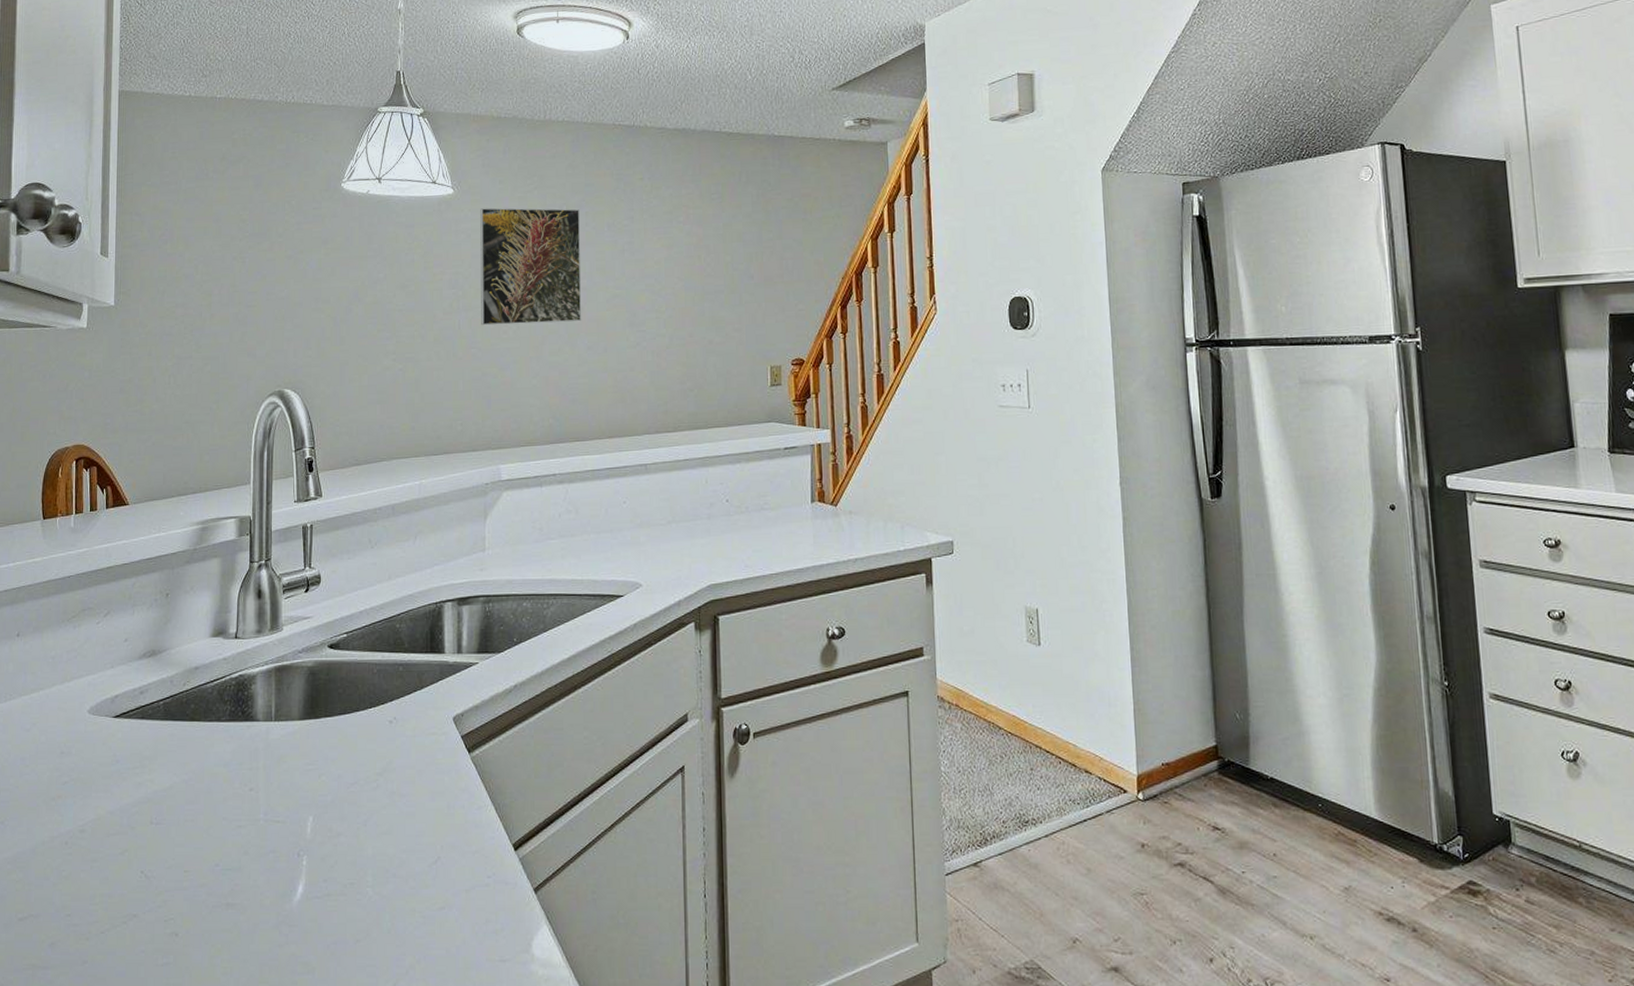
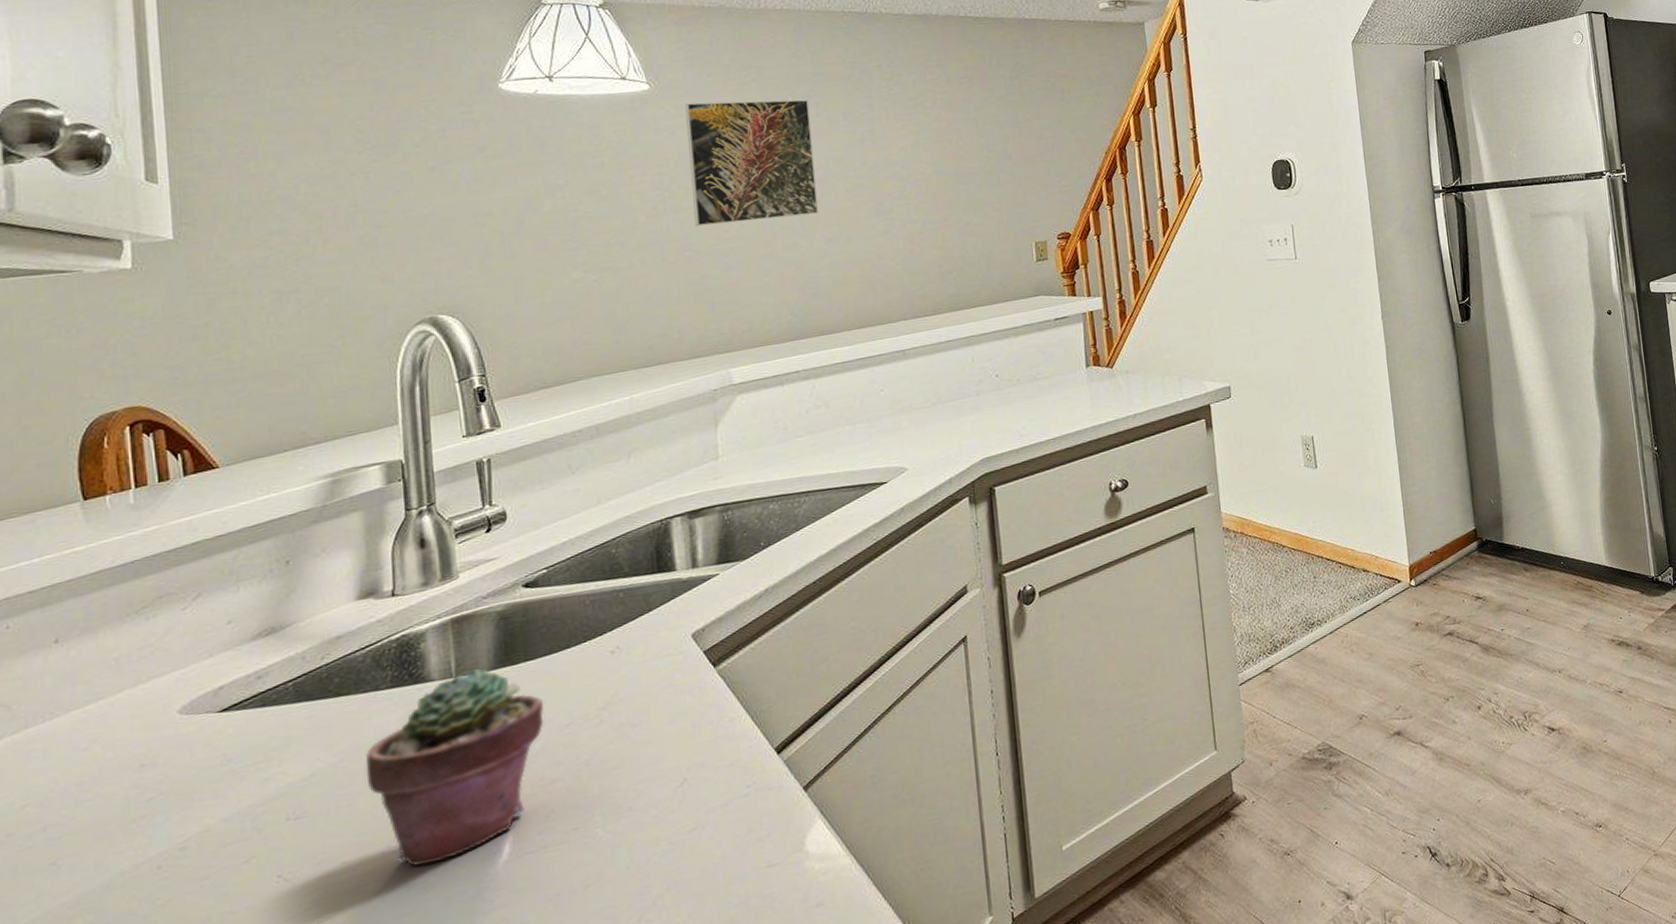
potted succulent: none [206,716,337,889] -> present [365,668,545,867]

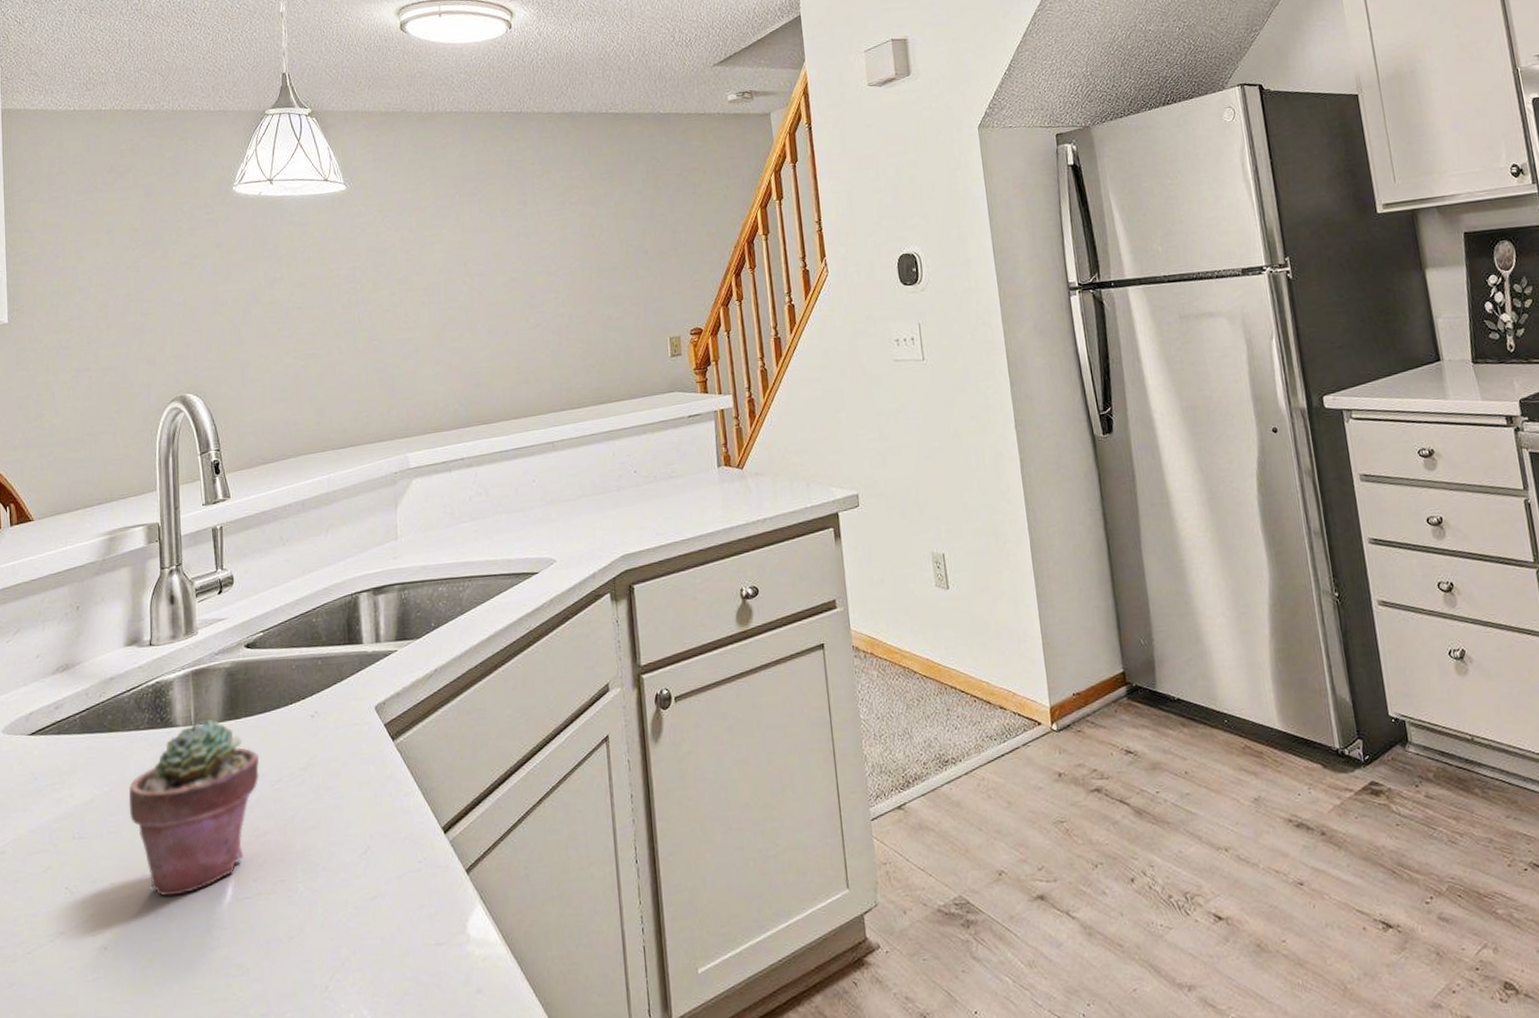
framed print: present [685,99,819,227] -> none [373,196,481,318]

